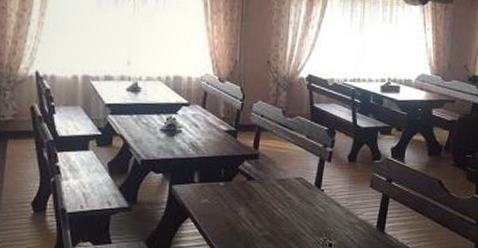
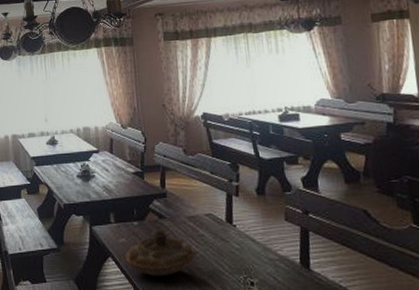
decorative bowl: none [205,191,282,237] -> present [124,229,198,276]

